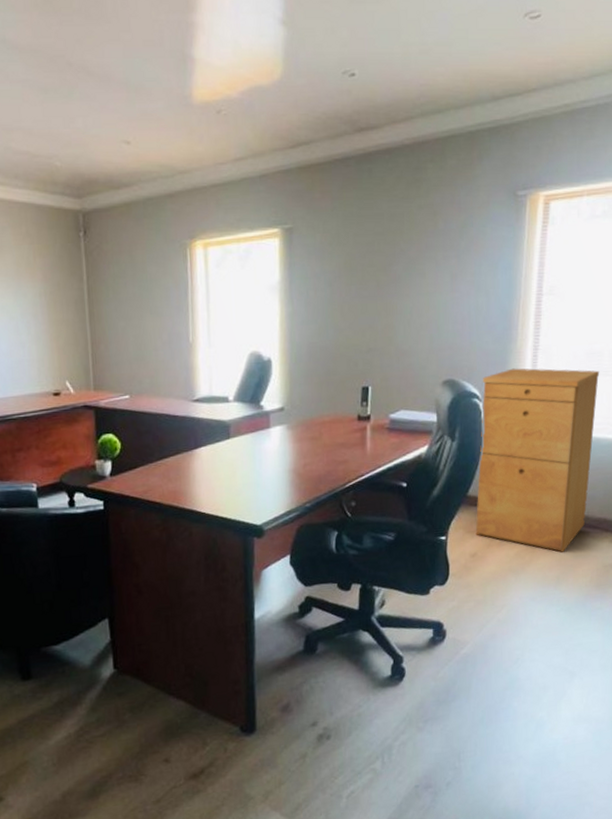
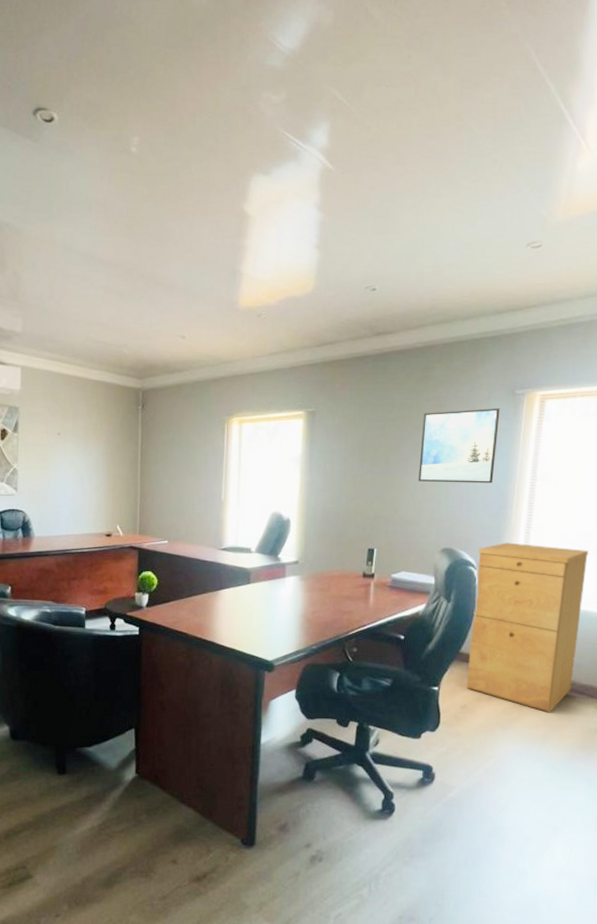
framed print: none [413,214,501,305] -> present [418,408,500,484]

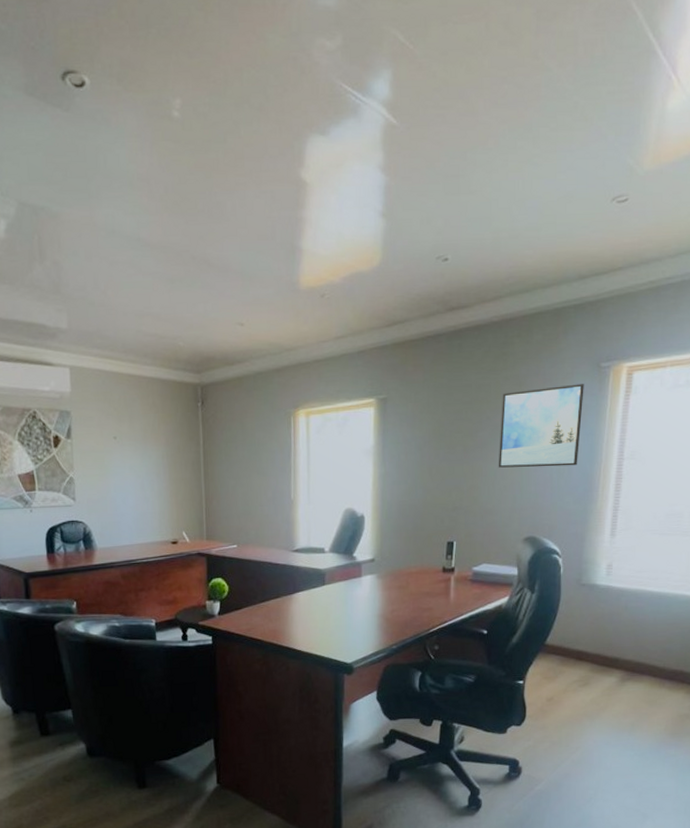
filing cabinet: present [466,542,589,713] -> none [552,527,679,701]

